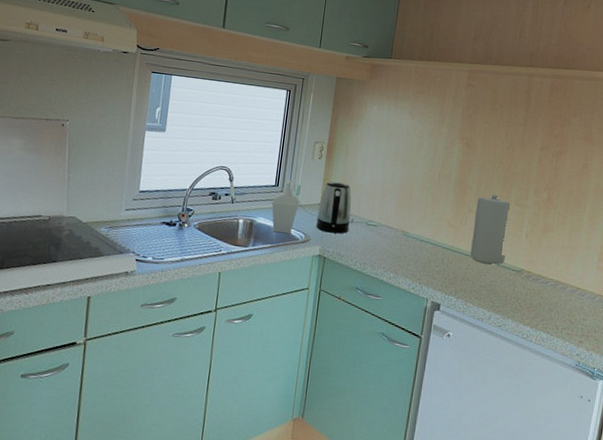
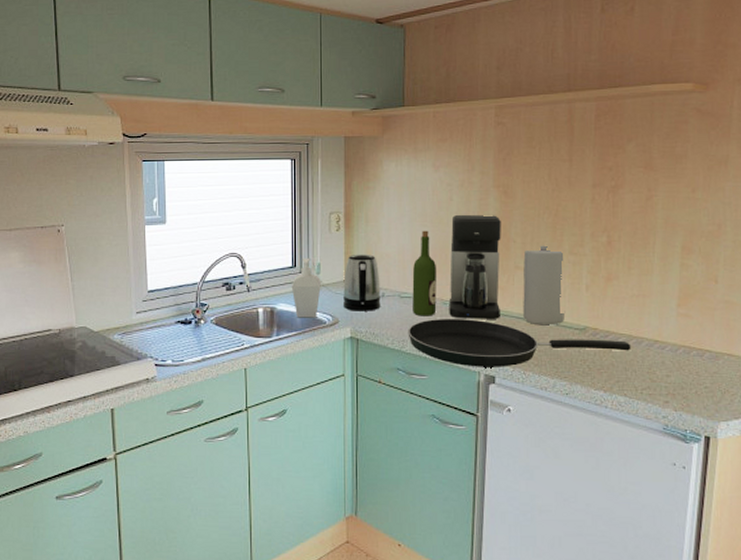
frying pan: none [369,247,558,297] -> present [408,319,631,367]
wine bottle: none [376,168,402,245] -> present [412,230,437,316]
coffee maker: none [407,158,462,254] -> present [449,214,501,319]

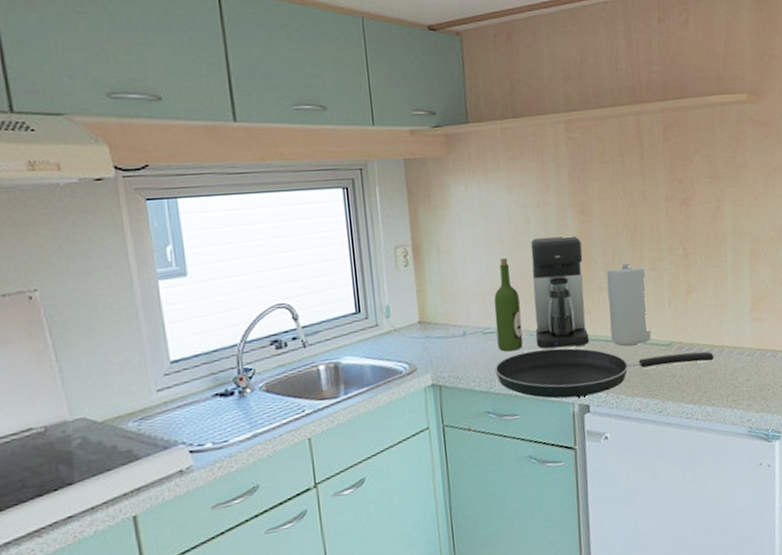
soap bottle: present [292,258,321,318] -> none [358,300,393,371]
kettle: present [343,253,381,311] -> none [418,289,463,355]

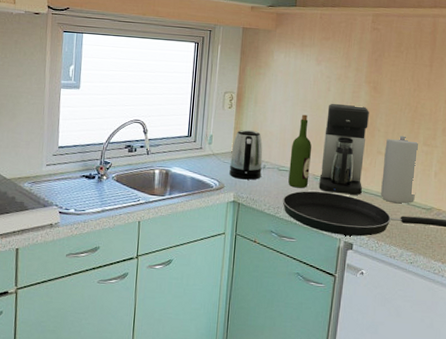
kettle: none [418,289,463,355] -> present [229,129,263,180]

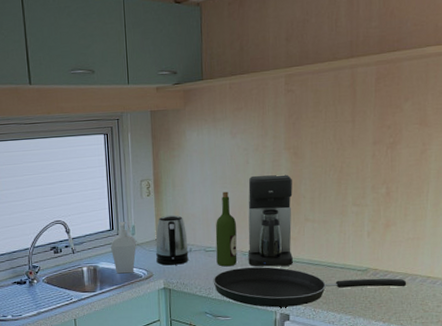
soap bottle: none [186,129,212,182] -> present [111,221,136,274]
paper towel holder: present [381,135,418,204] -> none [312,199,350,269]

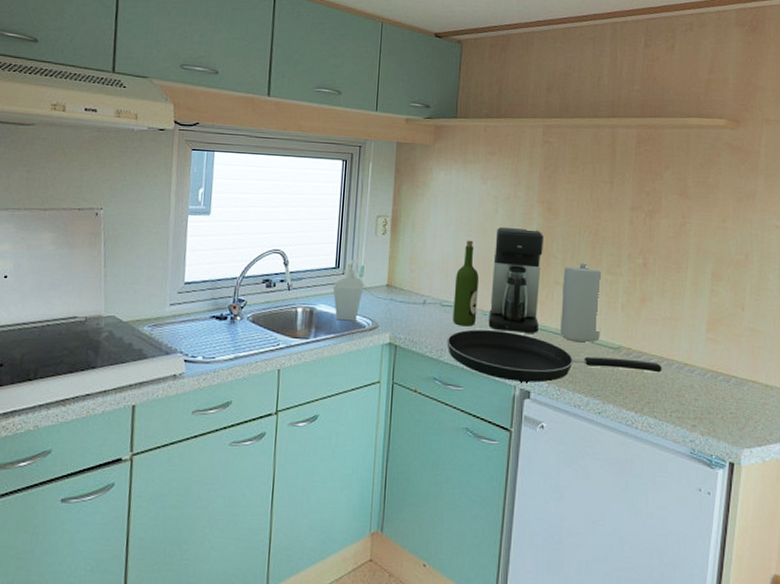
kettle: present [155,214,189,266] -> none [384,258,423,318]
paper towel holder: none [312,199,350,269] -> present [560,262,601,343]

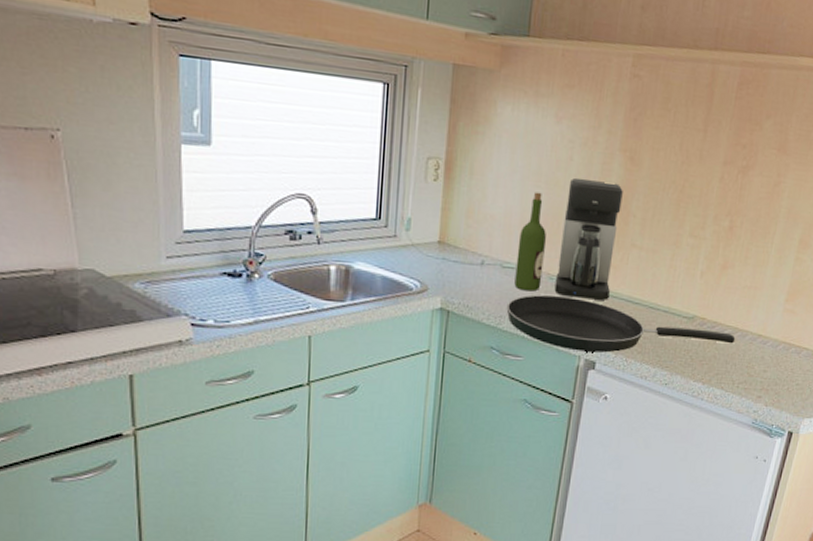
soap bottle: present [333,259,363,321] -> none [374,209,410,283]
paper towel holder: present [560,262,601,343] -> none [633,223,683,312]

